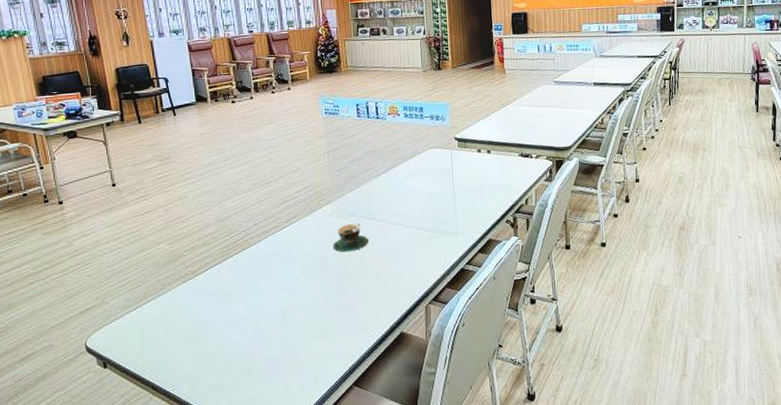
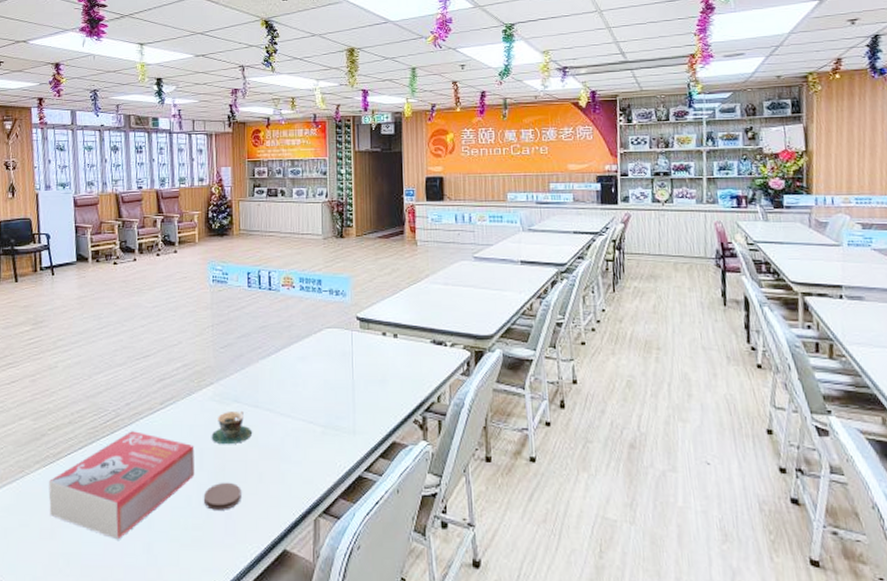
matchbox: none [190,247,321,337] -> present [48,431,195,540]
coaster: none [330,282,363,306] -> present [204,482,242,510]

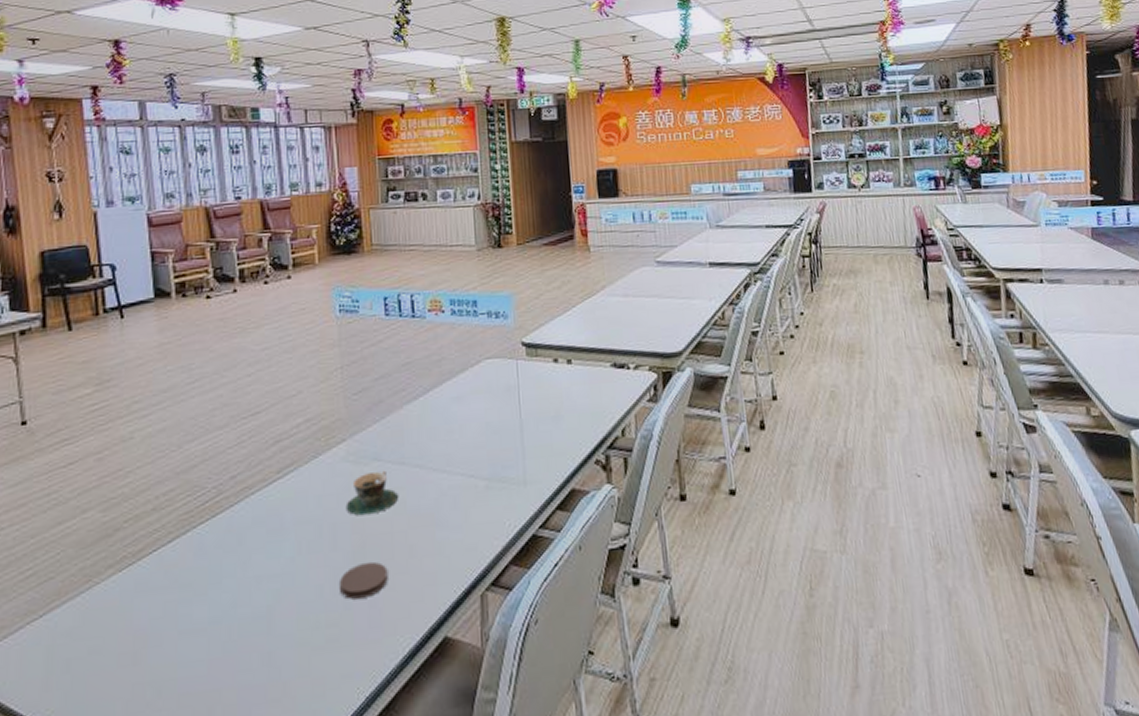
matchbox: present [48,431,195,540] -> none [128,511,327,654]

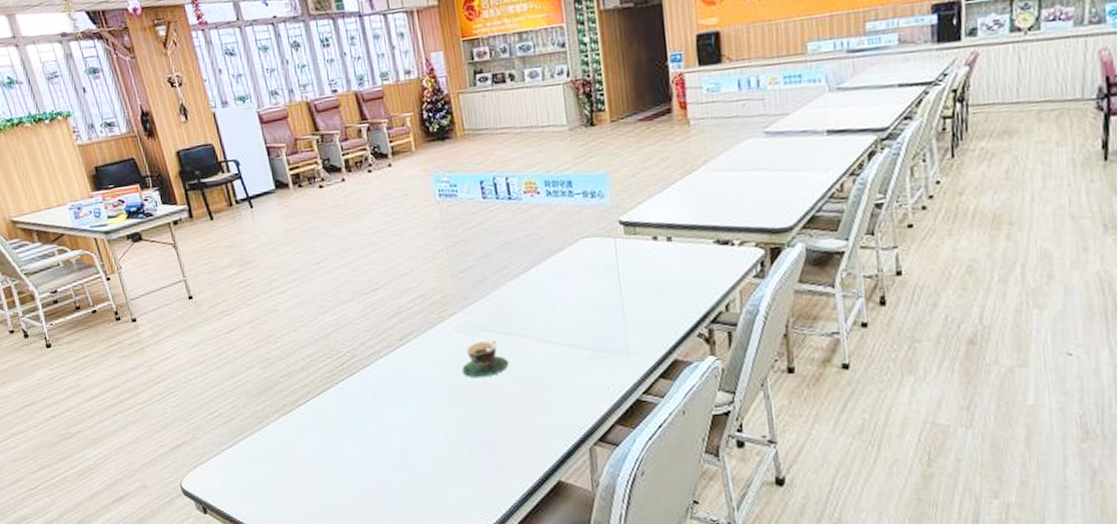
coaster: present [340,561,388,600] -> none [463,416,505,446]

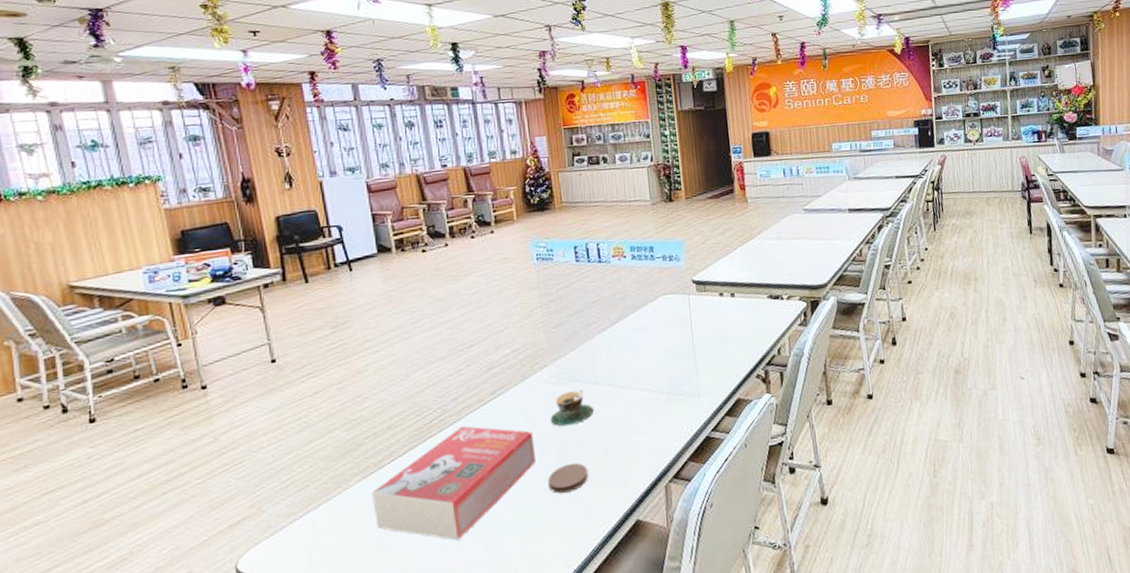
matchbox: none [292,371,450,483] -> present [372,426,537,541]
coaster: none [463,416,505,446] -> present [548,463,588,494]

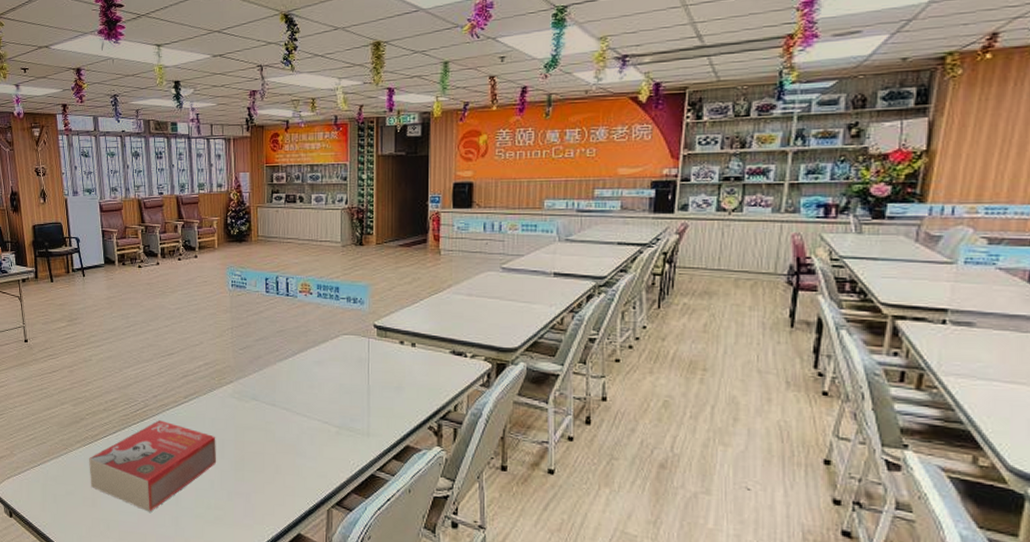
coaster: present [548,463,588,494] -> none [225,470,260,495]
teacup: present [550,389,593,427] -> none [231,408,269,438]

